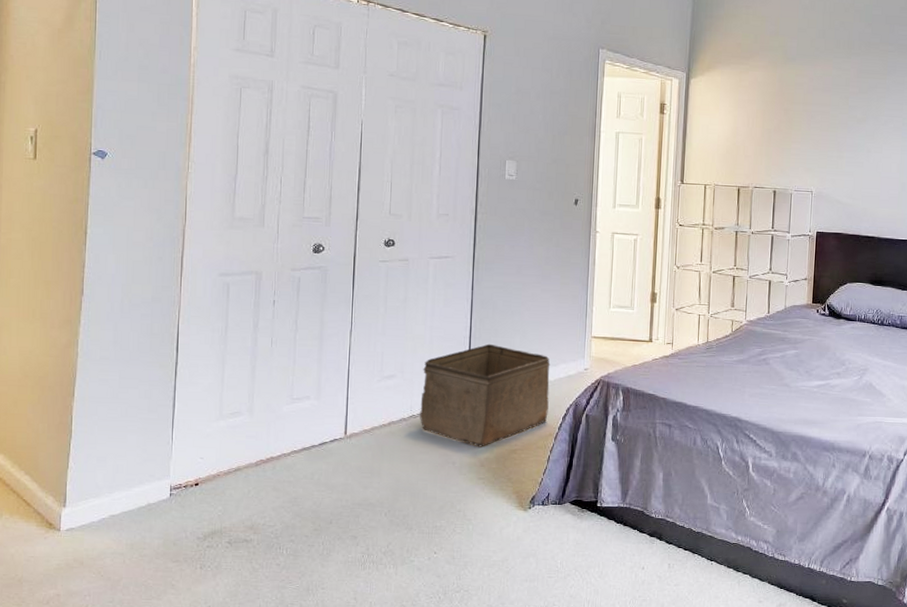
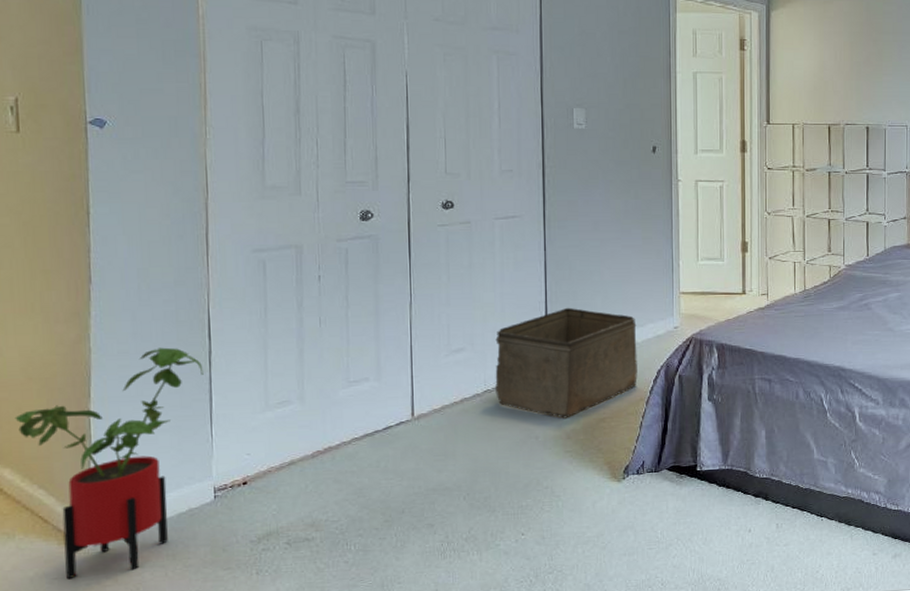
house plant: none [11,356,170,559] -> present [15,347,204,580]

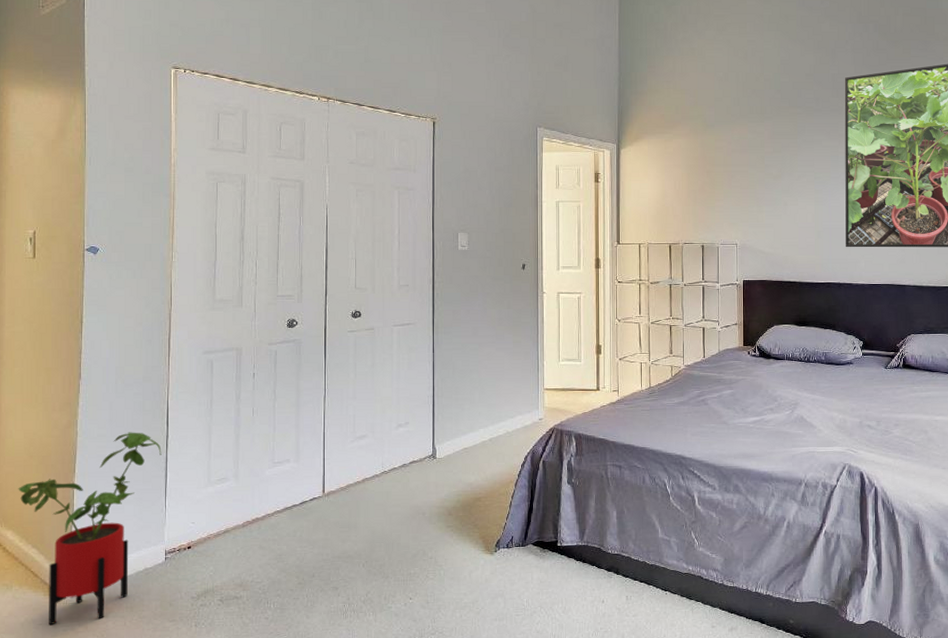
storage bin: present [495,307,638,419] -> none [391,401,508,497]

